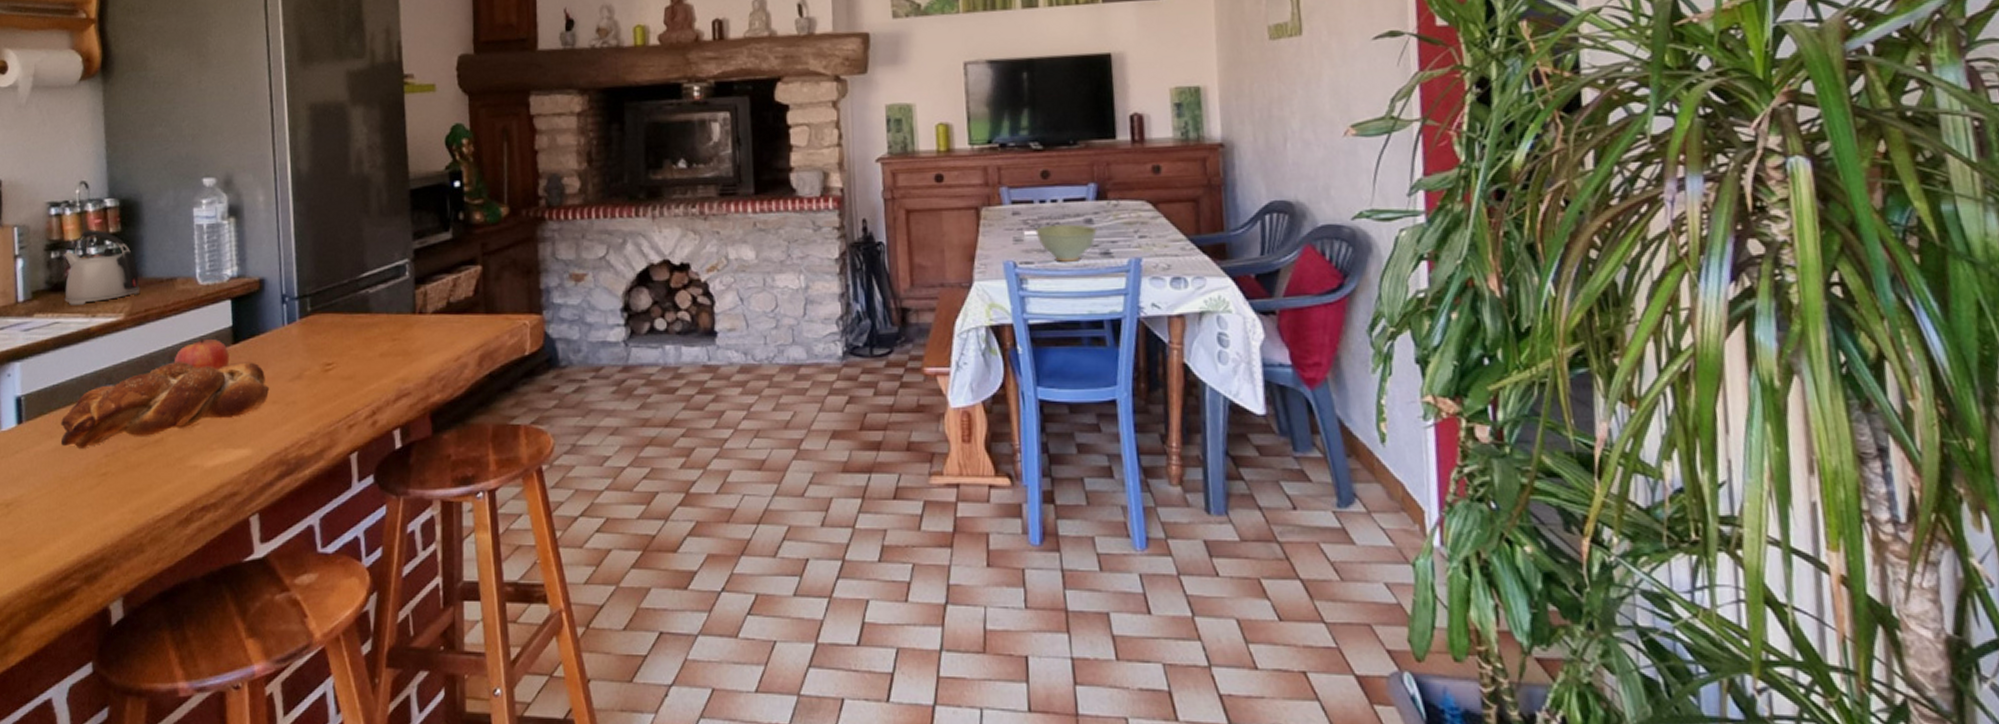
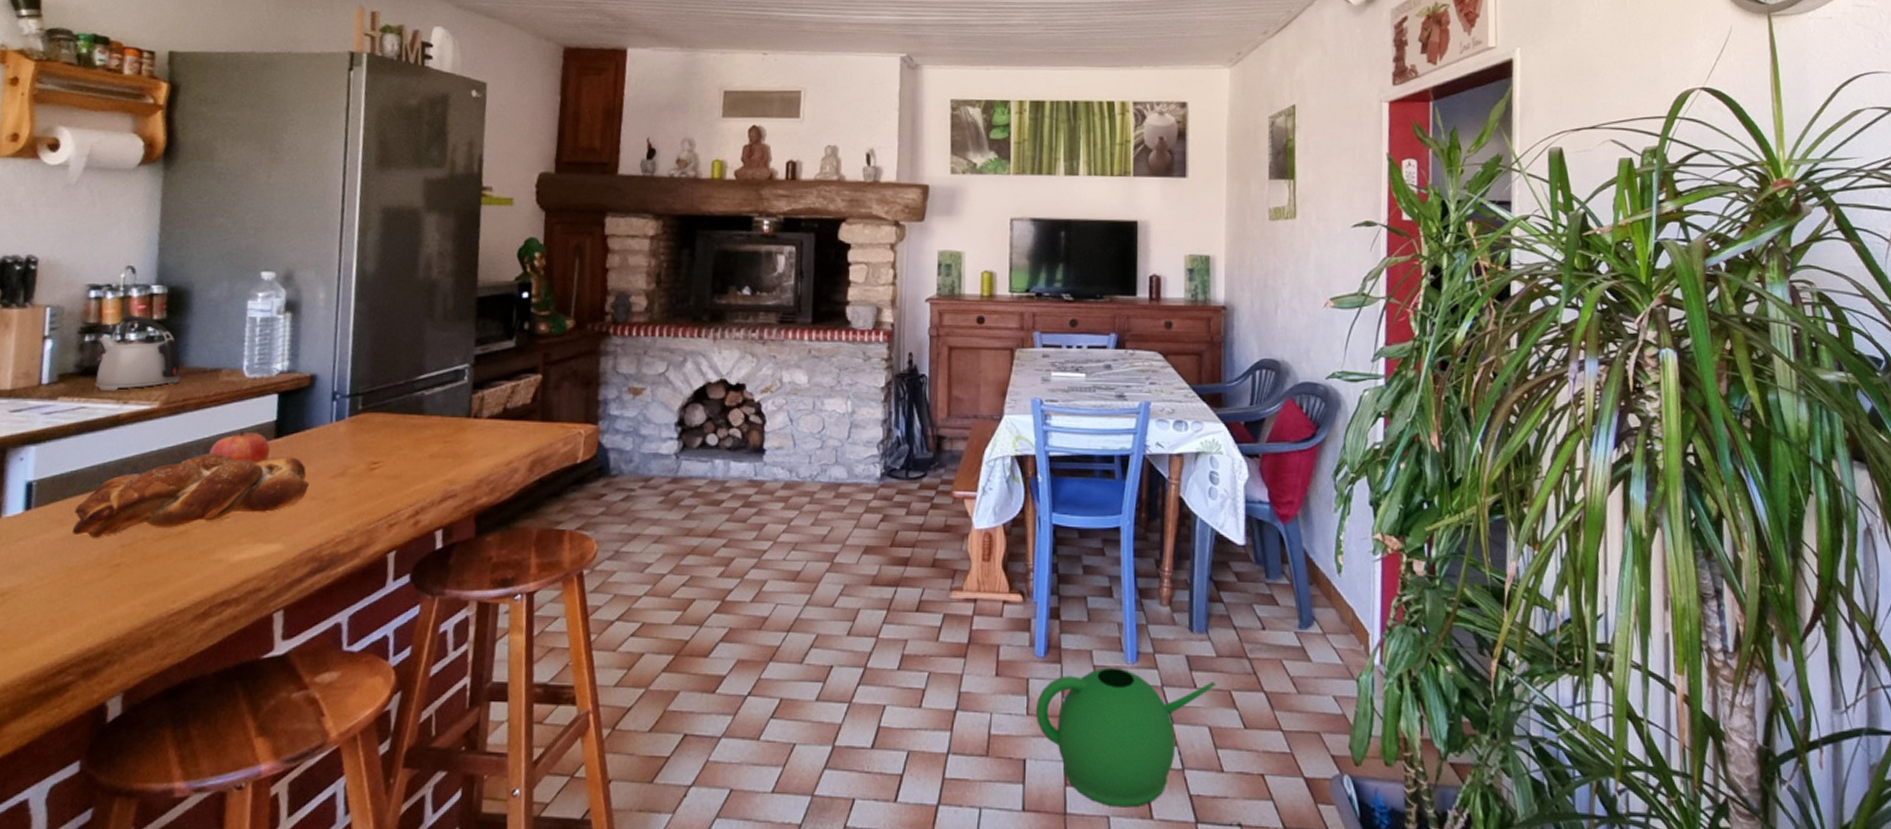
watering can: none [1034,555,1242,709] -> present [1035,667,1216,808]
bowl: present [1035,224,1097,262] -> none [1061,368,1115,402]

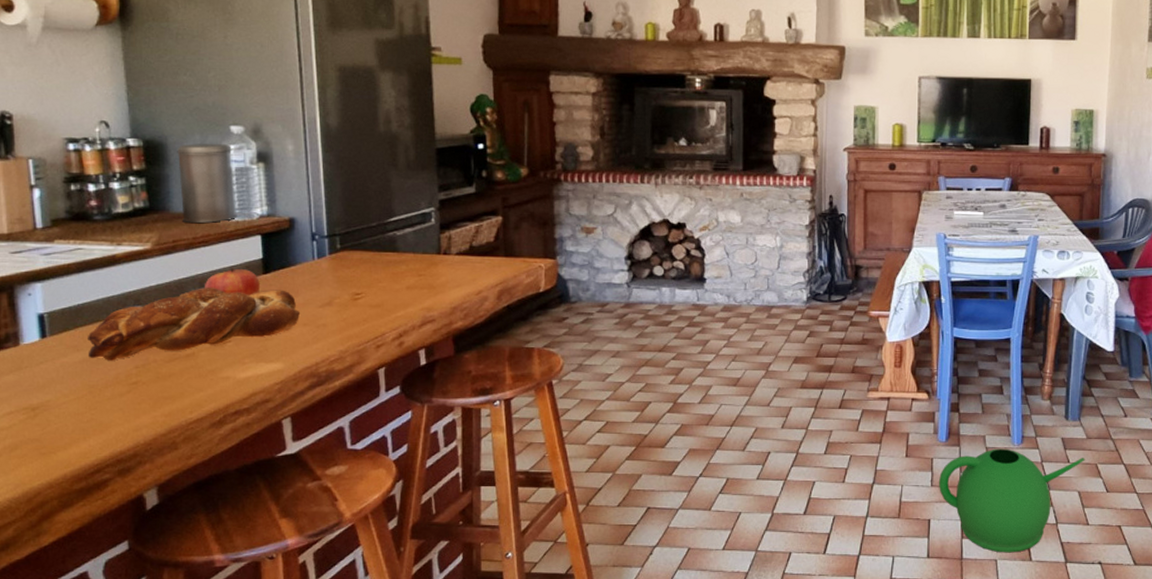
kettle: present [94,315,181,391] -> none [83,166,168,234]
canister: none [196,291,260,380] -> present [177,144,236,224]

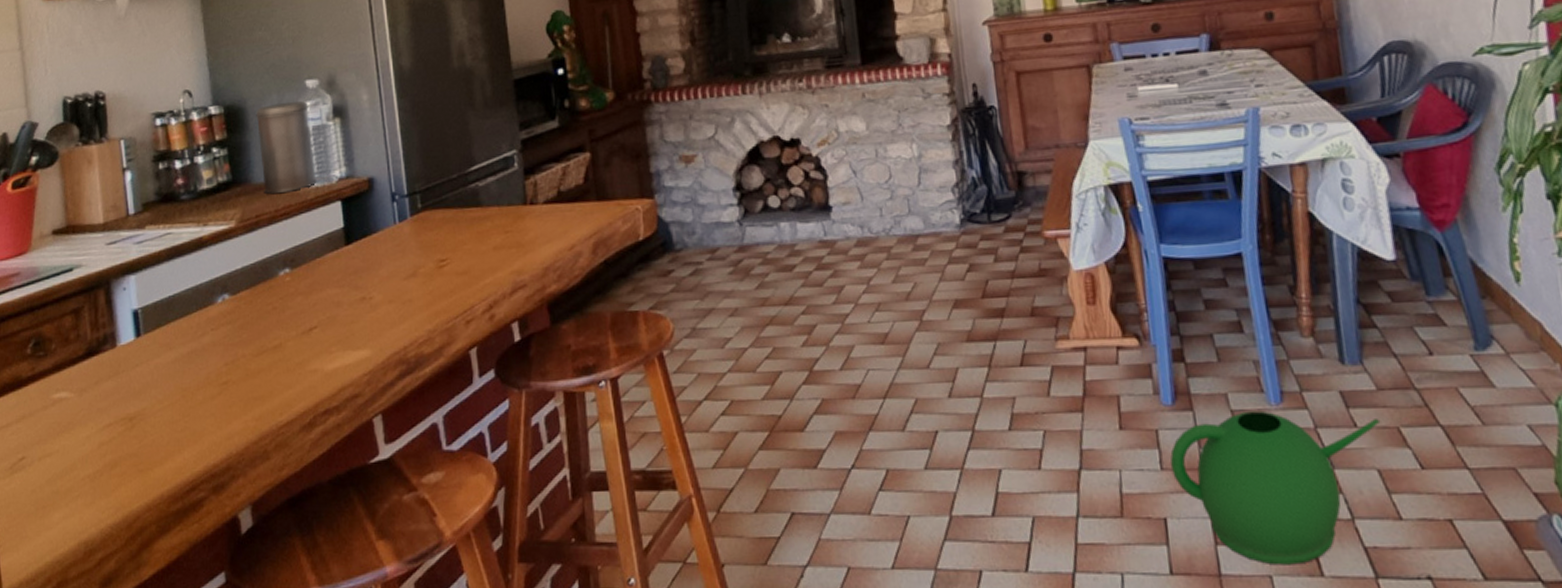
bread loaf: present [88,286,301,361] -> none [179,262,385,359]
fruit: present [204,267,260,296] -> none [287,240,343,272]

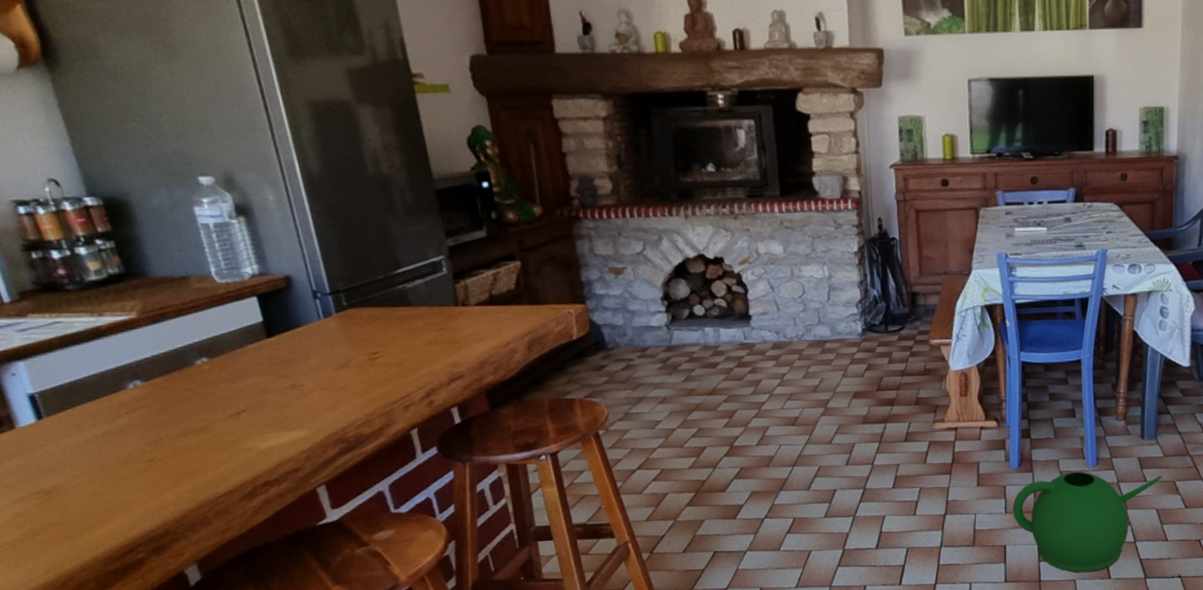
canister: present [256,101,316,195] -> none [142,198,225,288]

